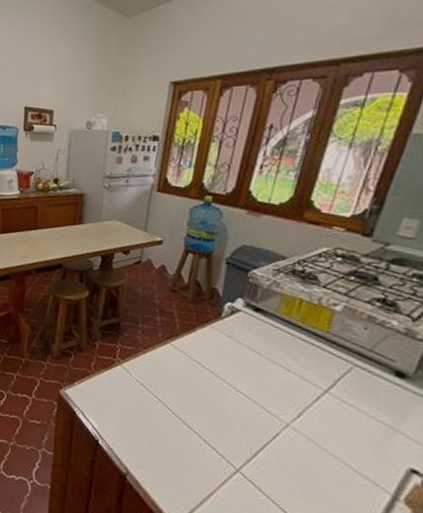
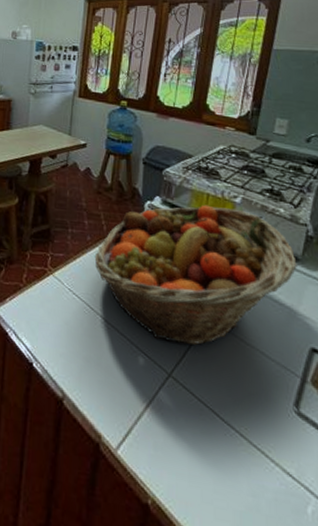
fruit basket: none [165,309,408,448] -> present [94,204,299,346]

